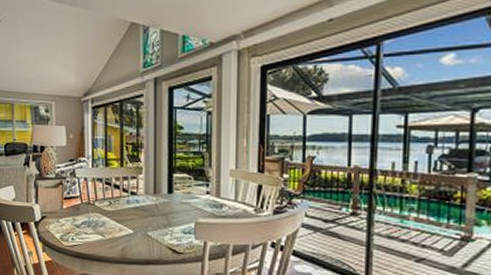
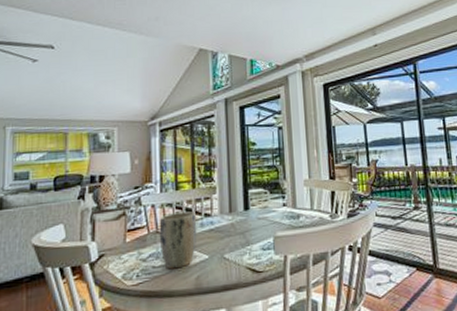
plant pot: none [91,188,123,238] -> present [159,211,196,270]

